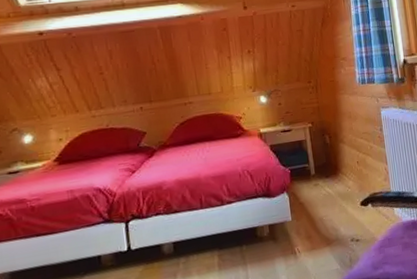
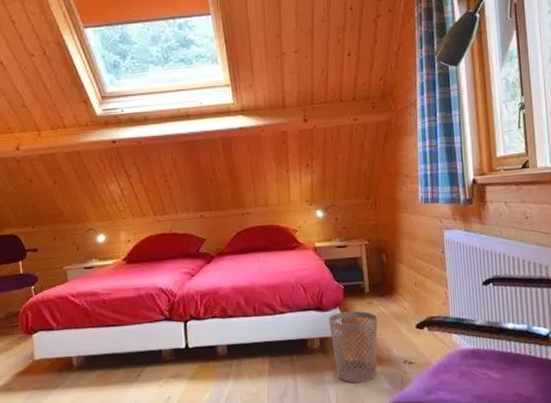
wastebasket: none [276,193,327,268] -> present [328,310,378,383]

